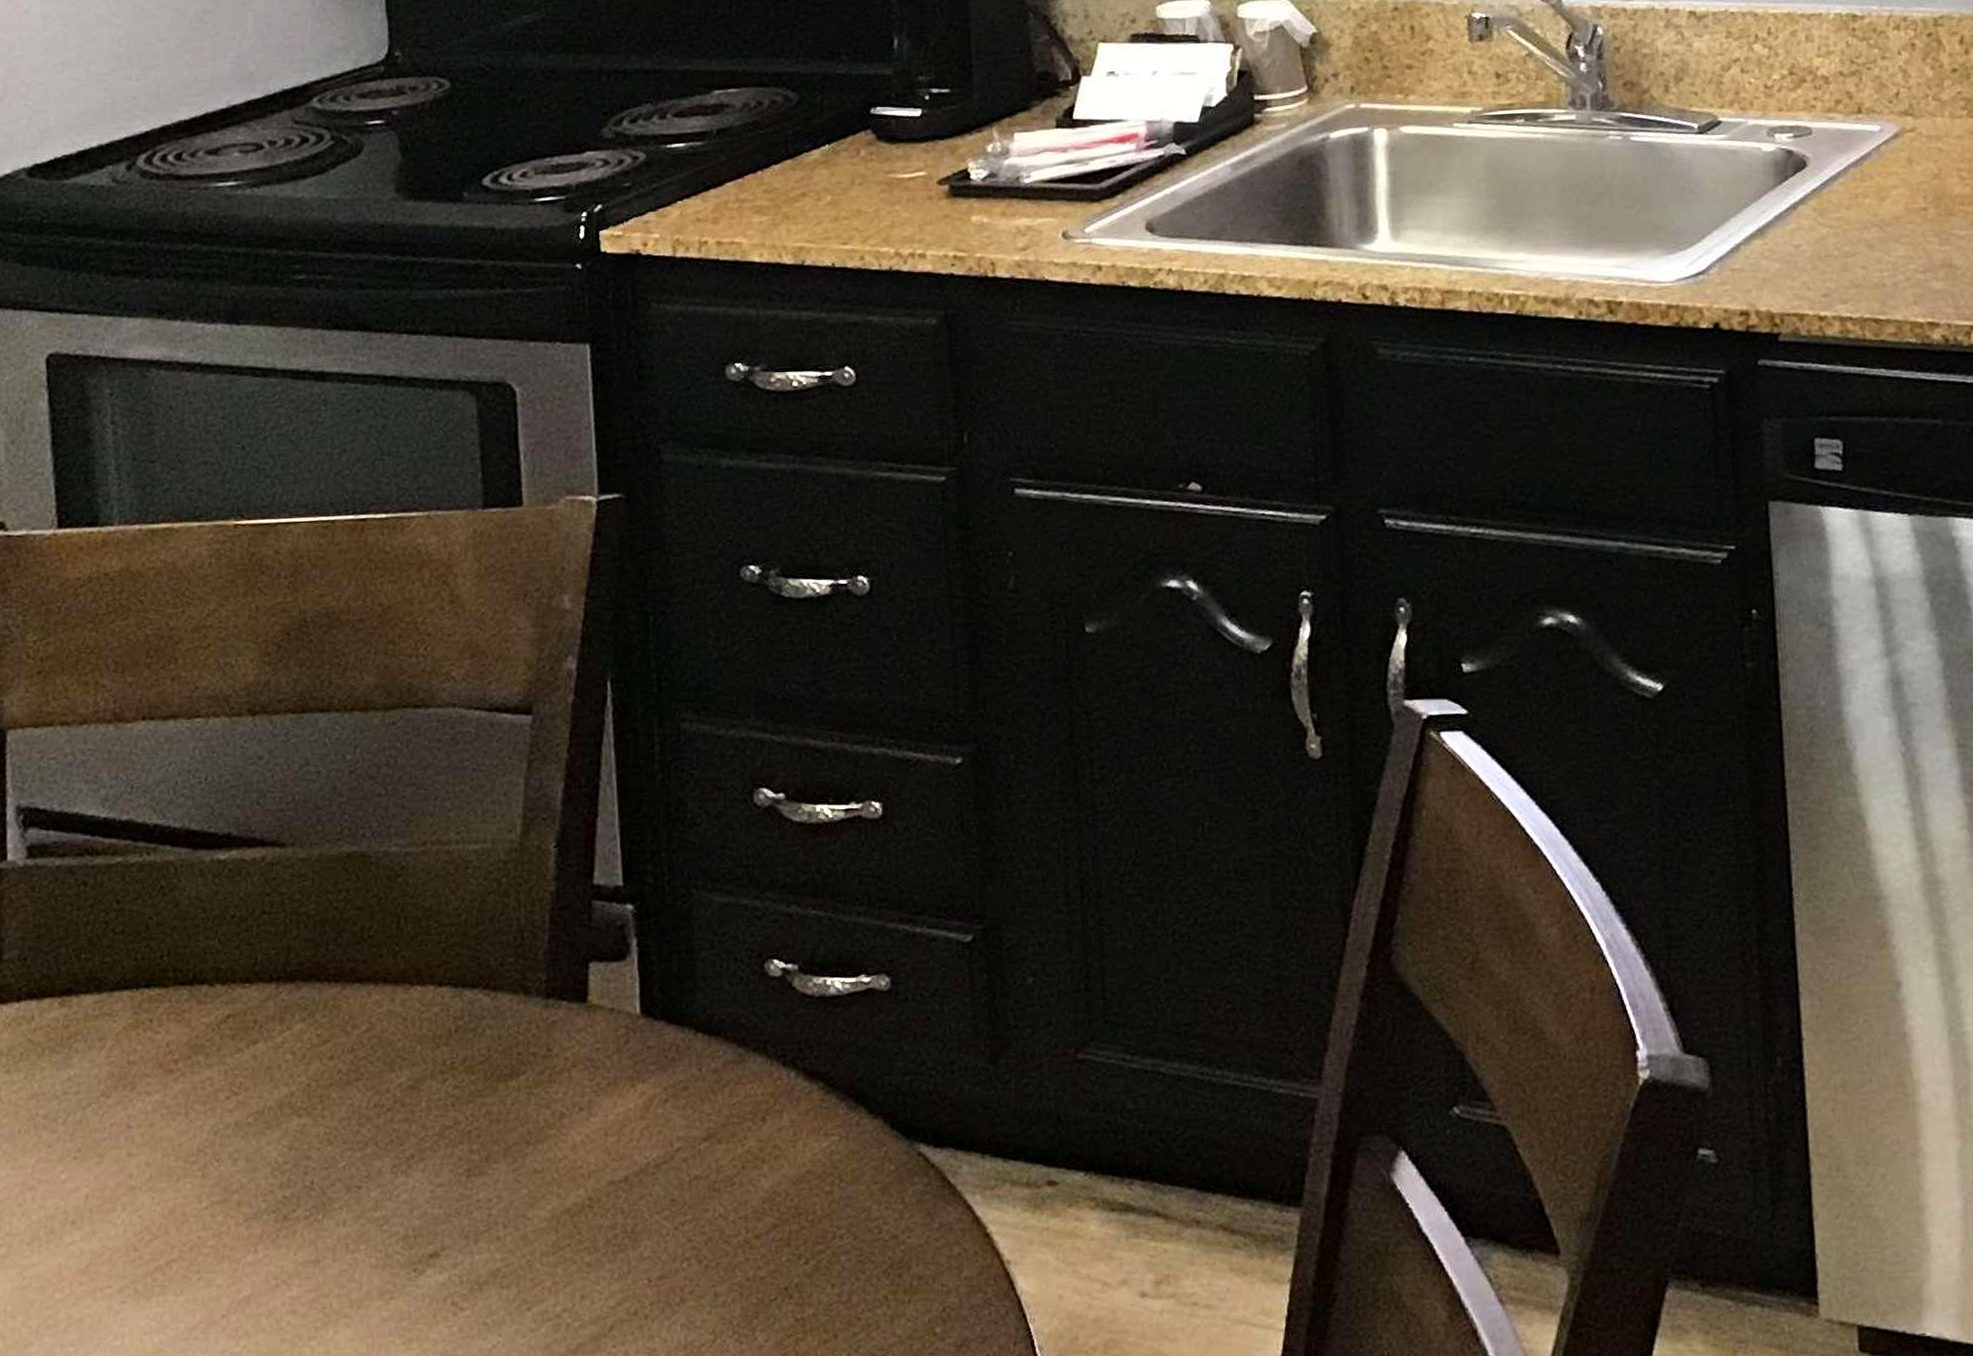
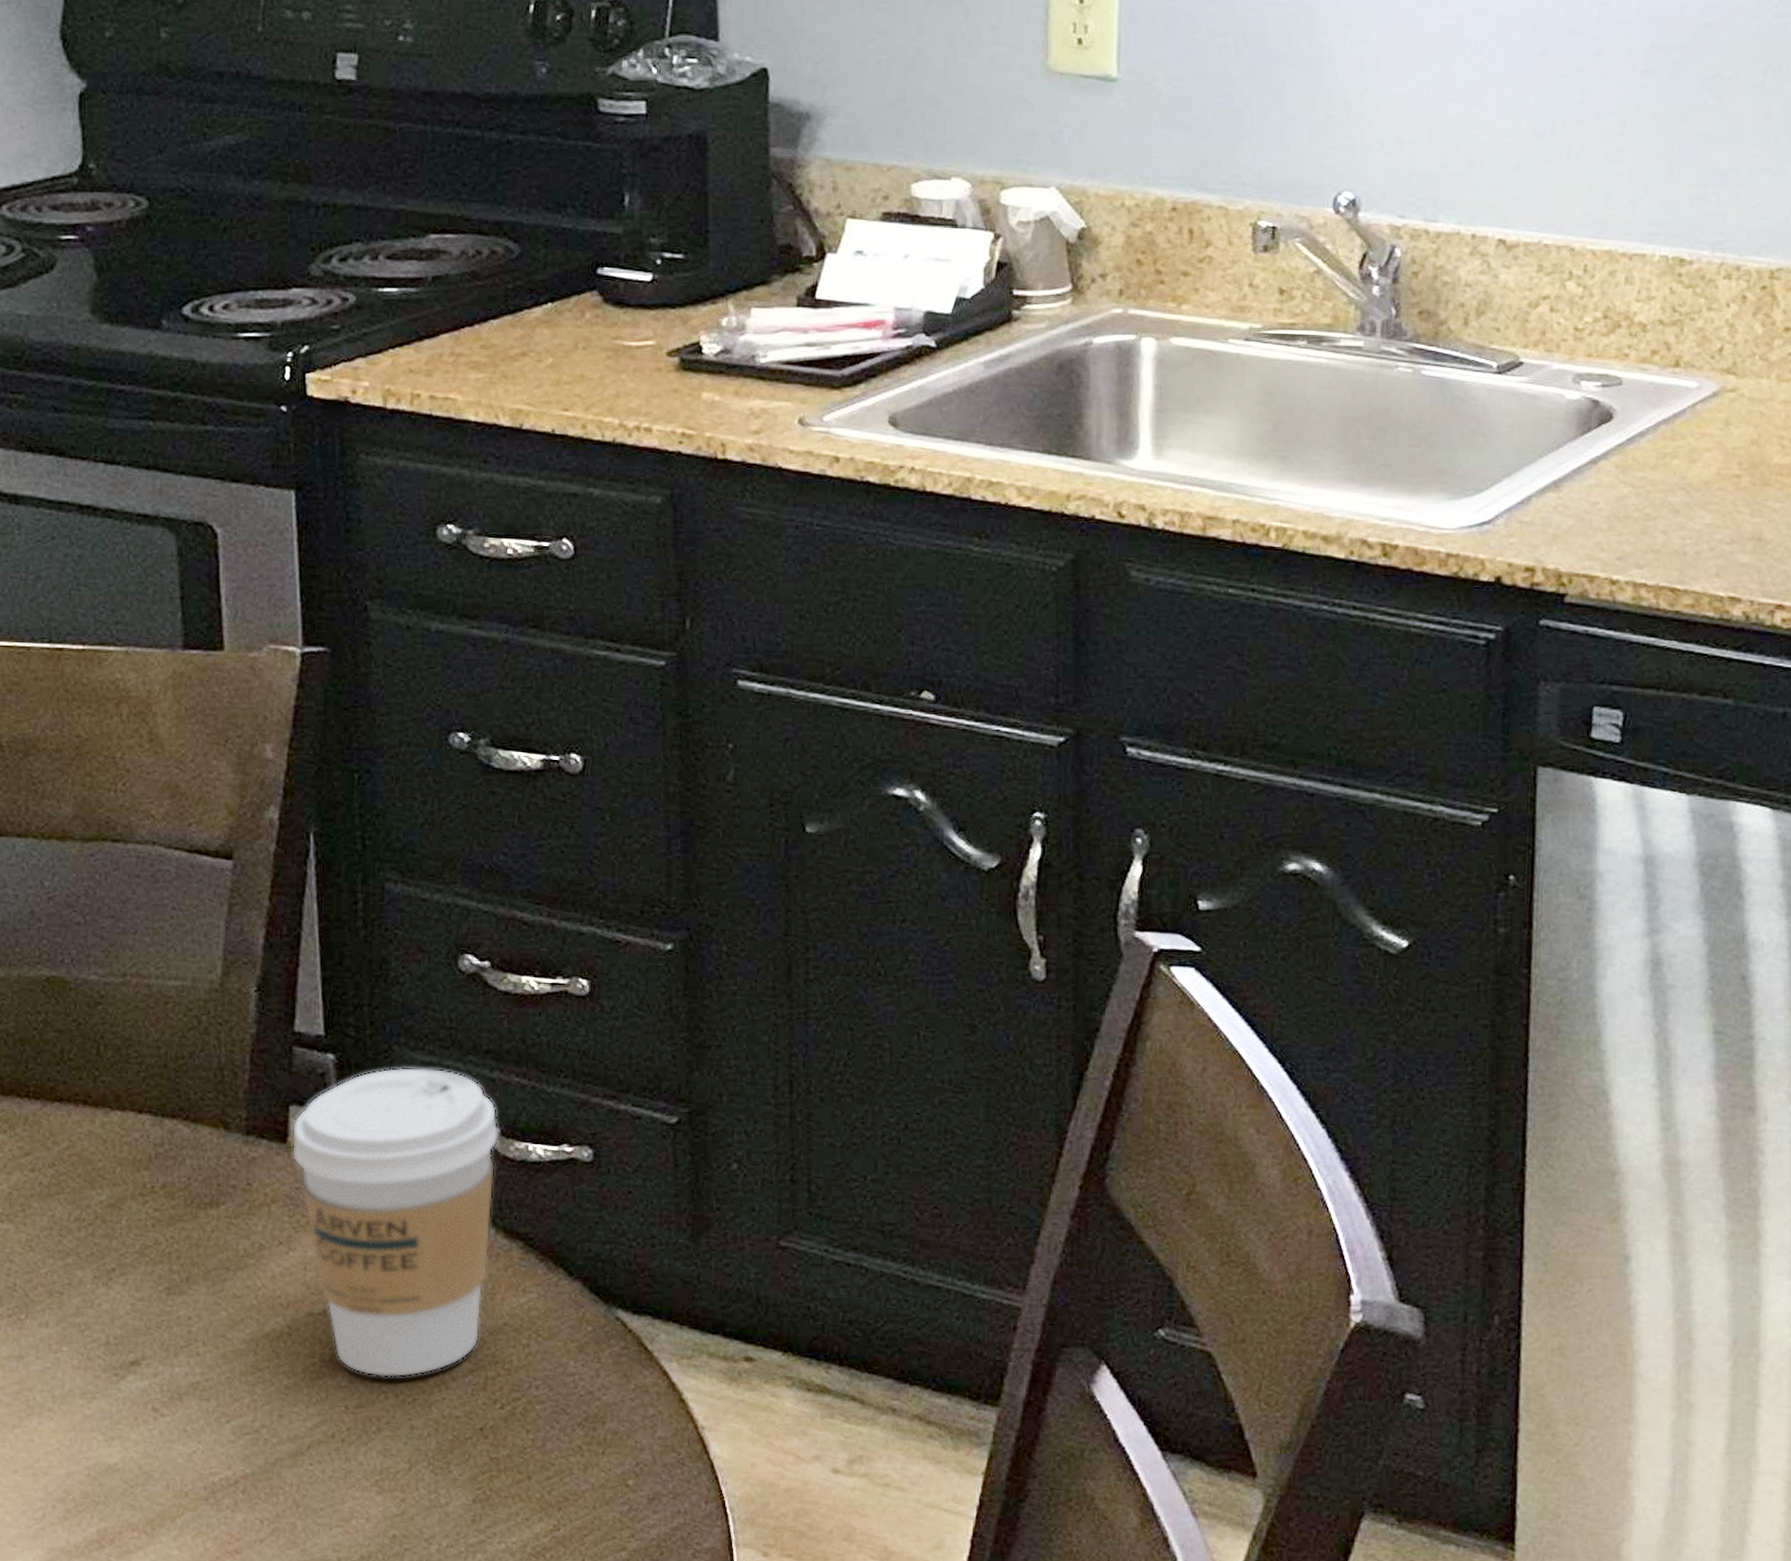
coffee cup: none [591,908,798,1243] -> present [291,1067,499,1378]

